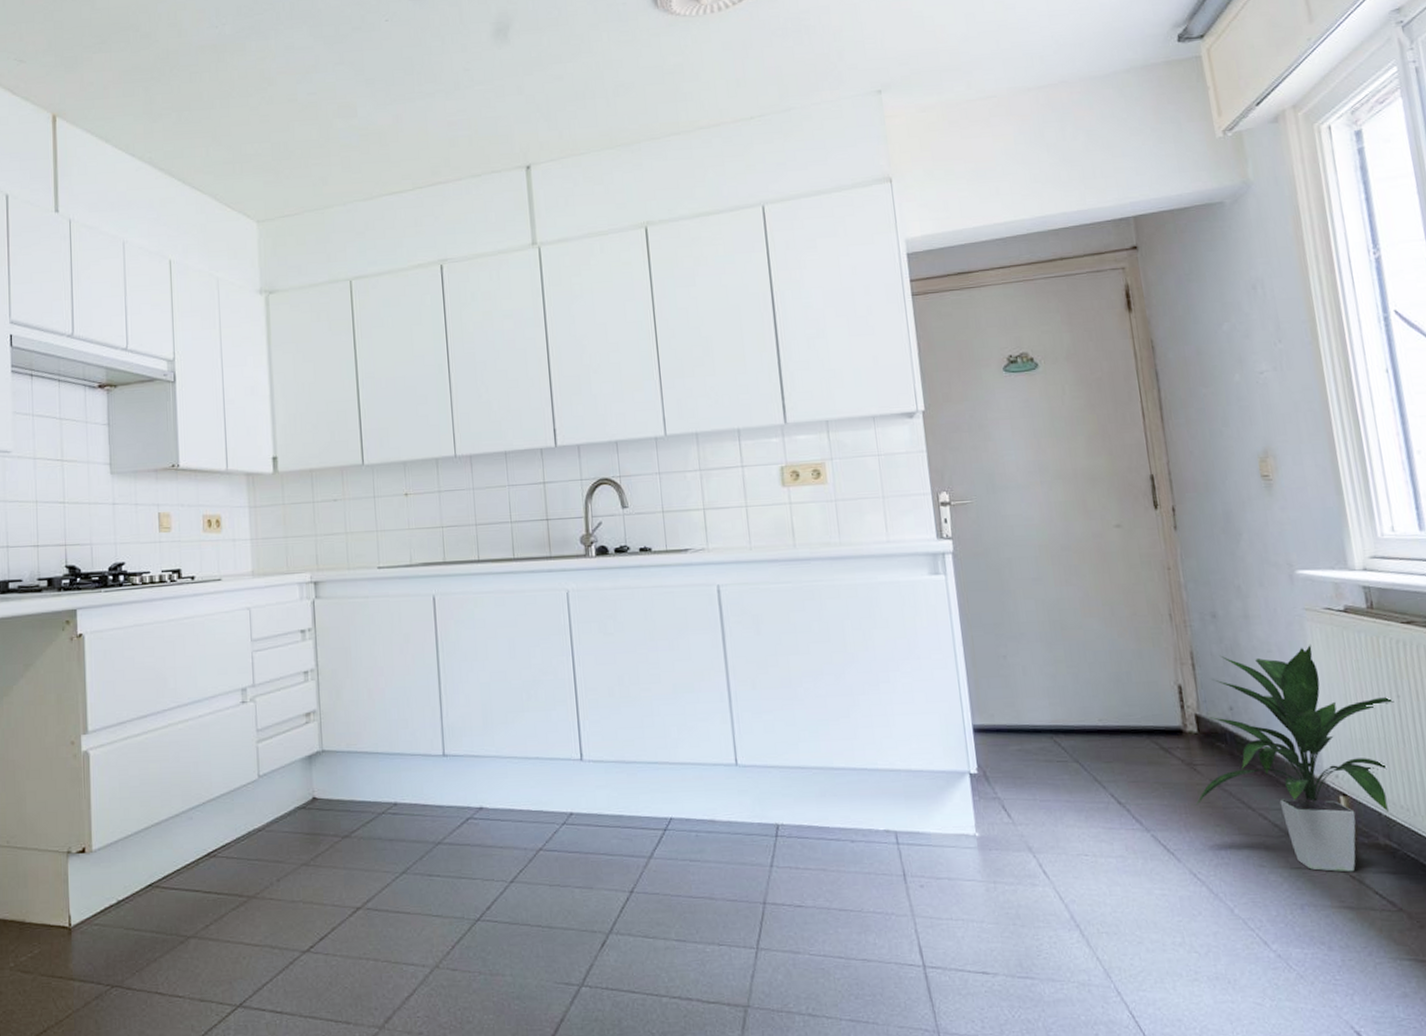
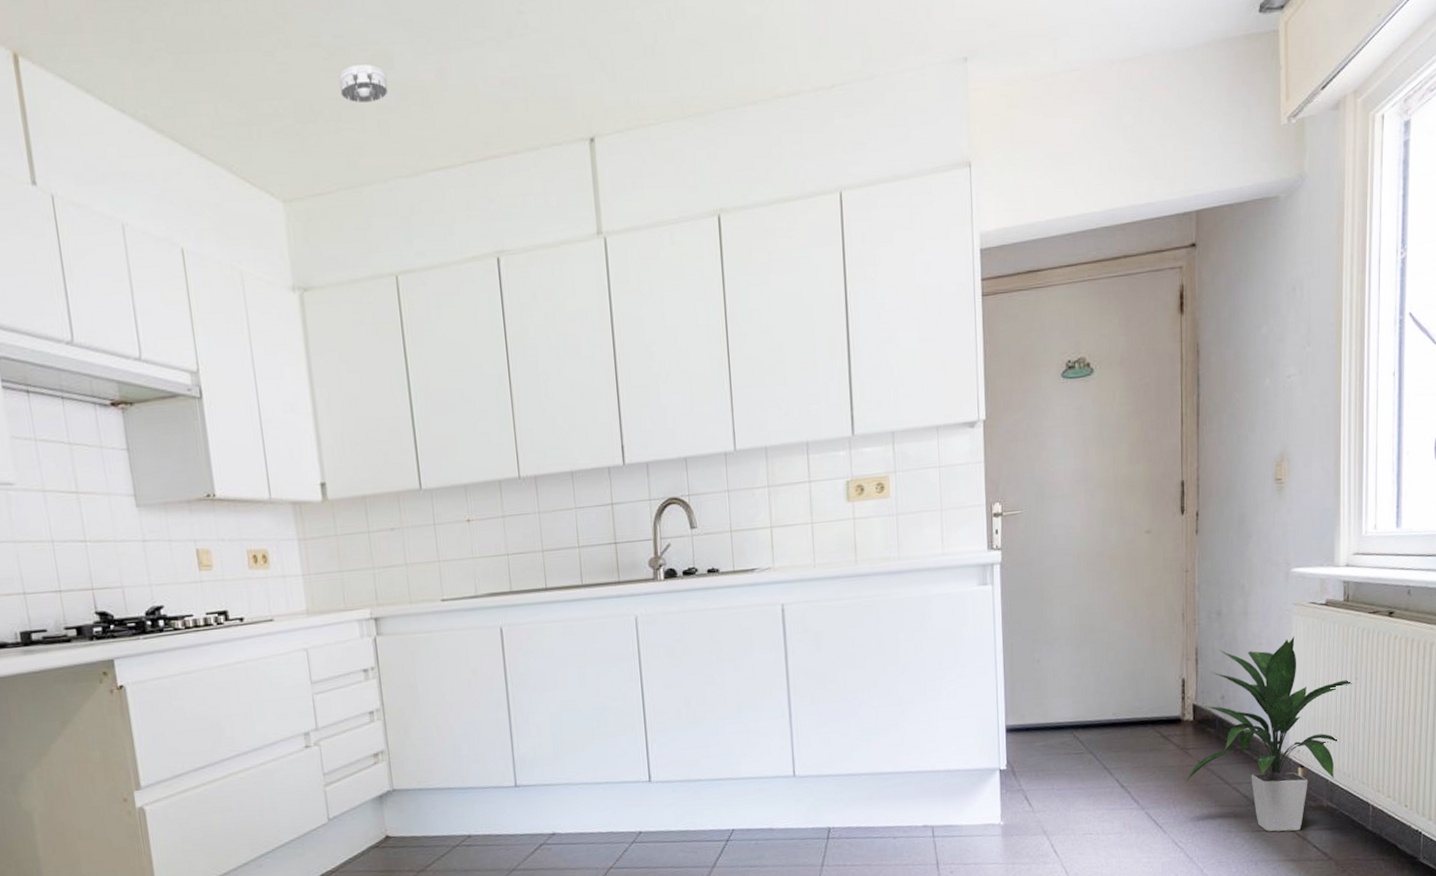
smoke detector: none [310,114,351,144] -> present [338,64,389,104]

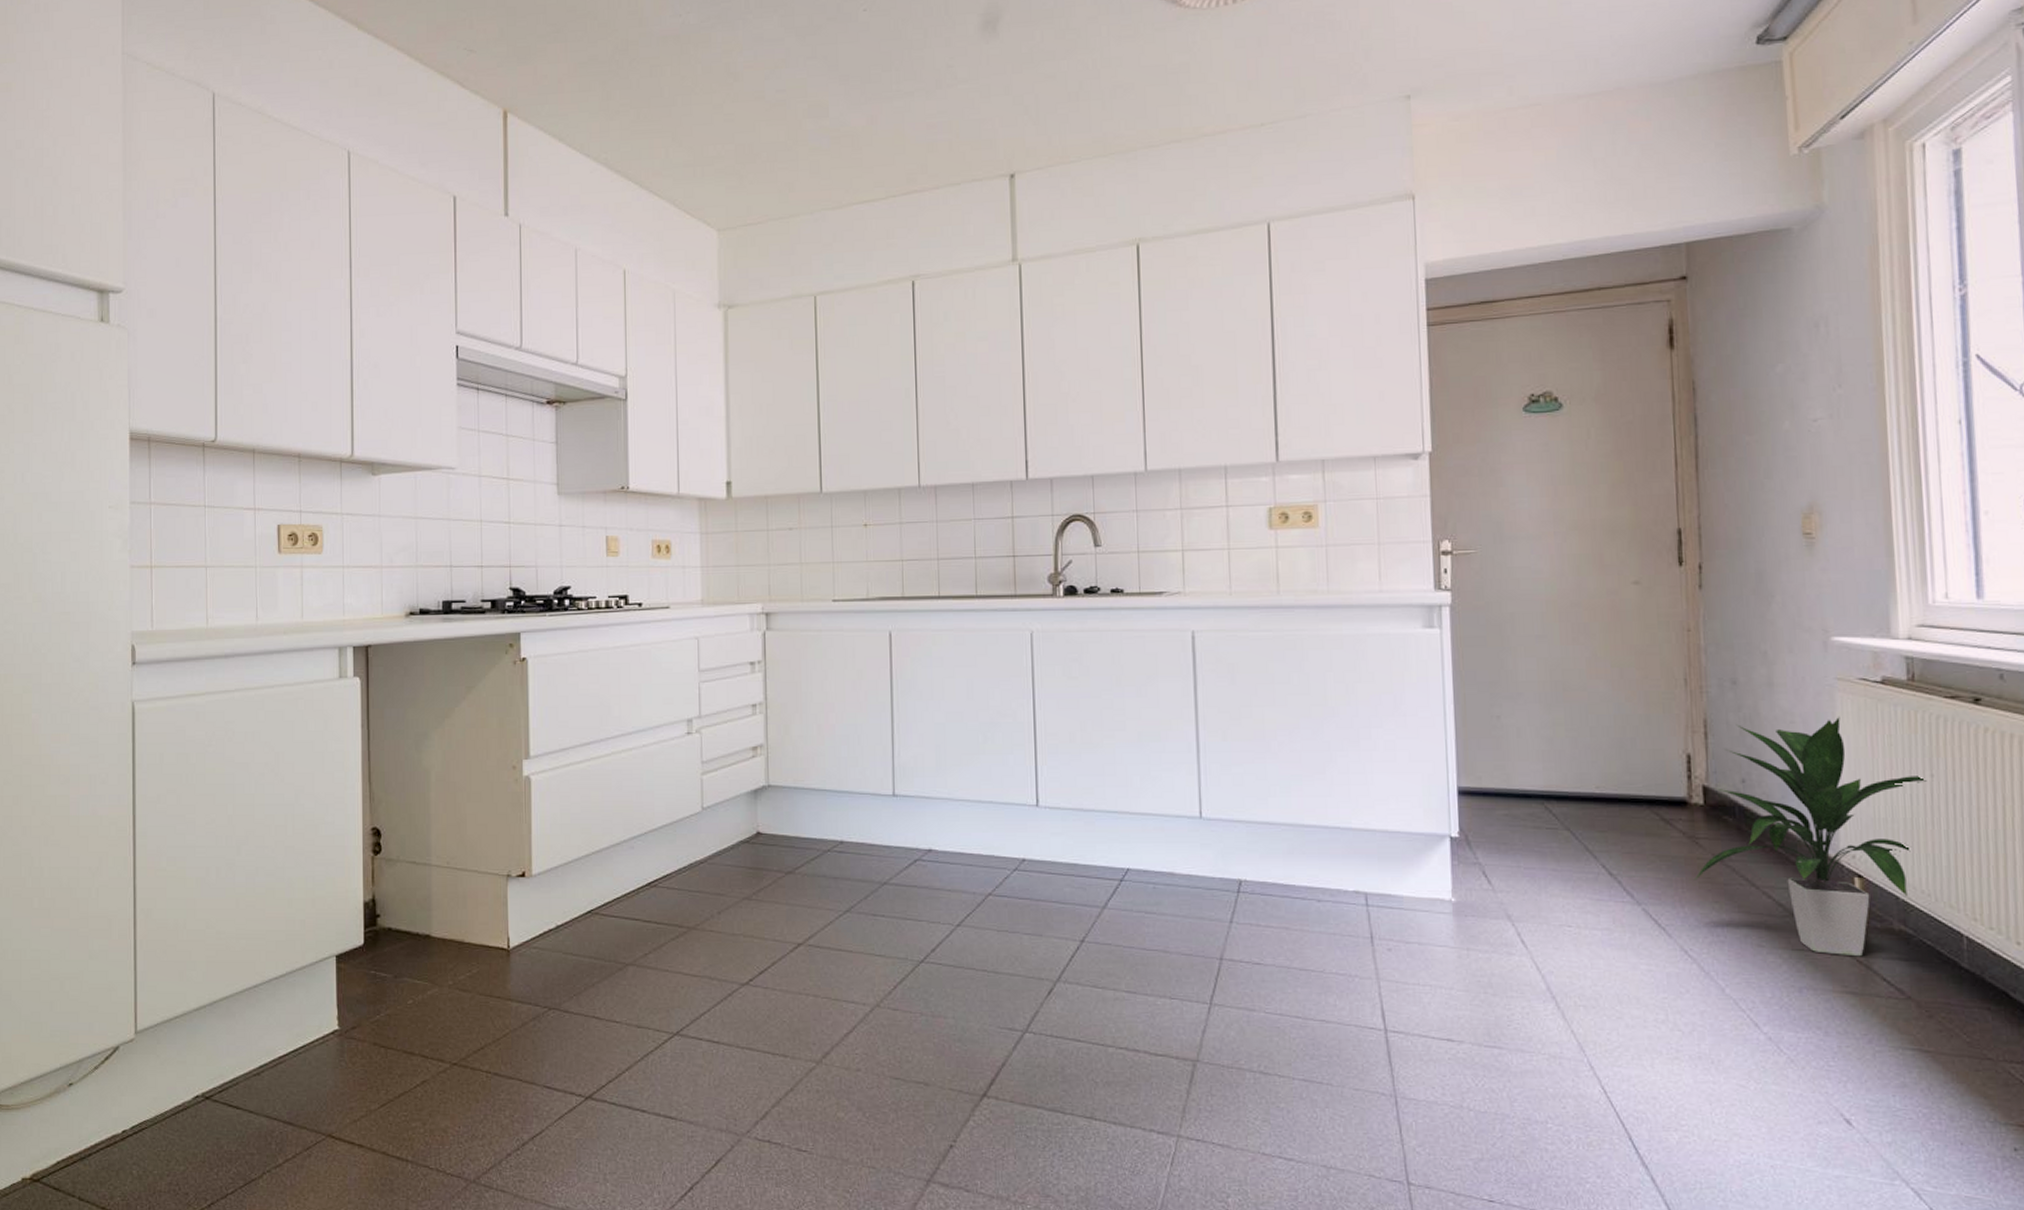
smoke detector: present [338,64,389,104] -> none [778,114,822,147]

